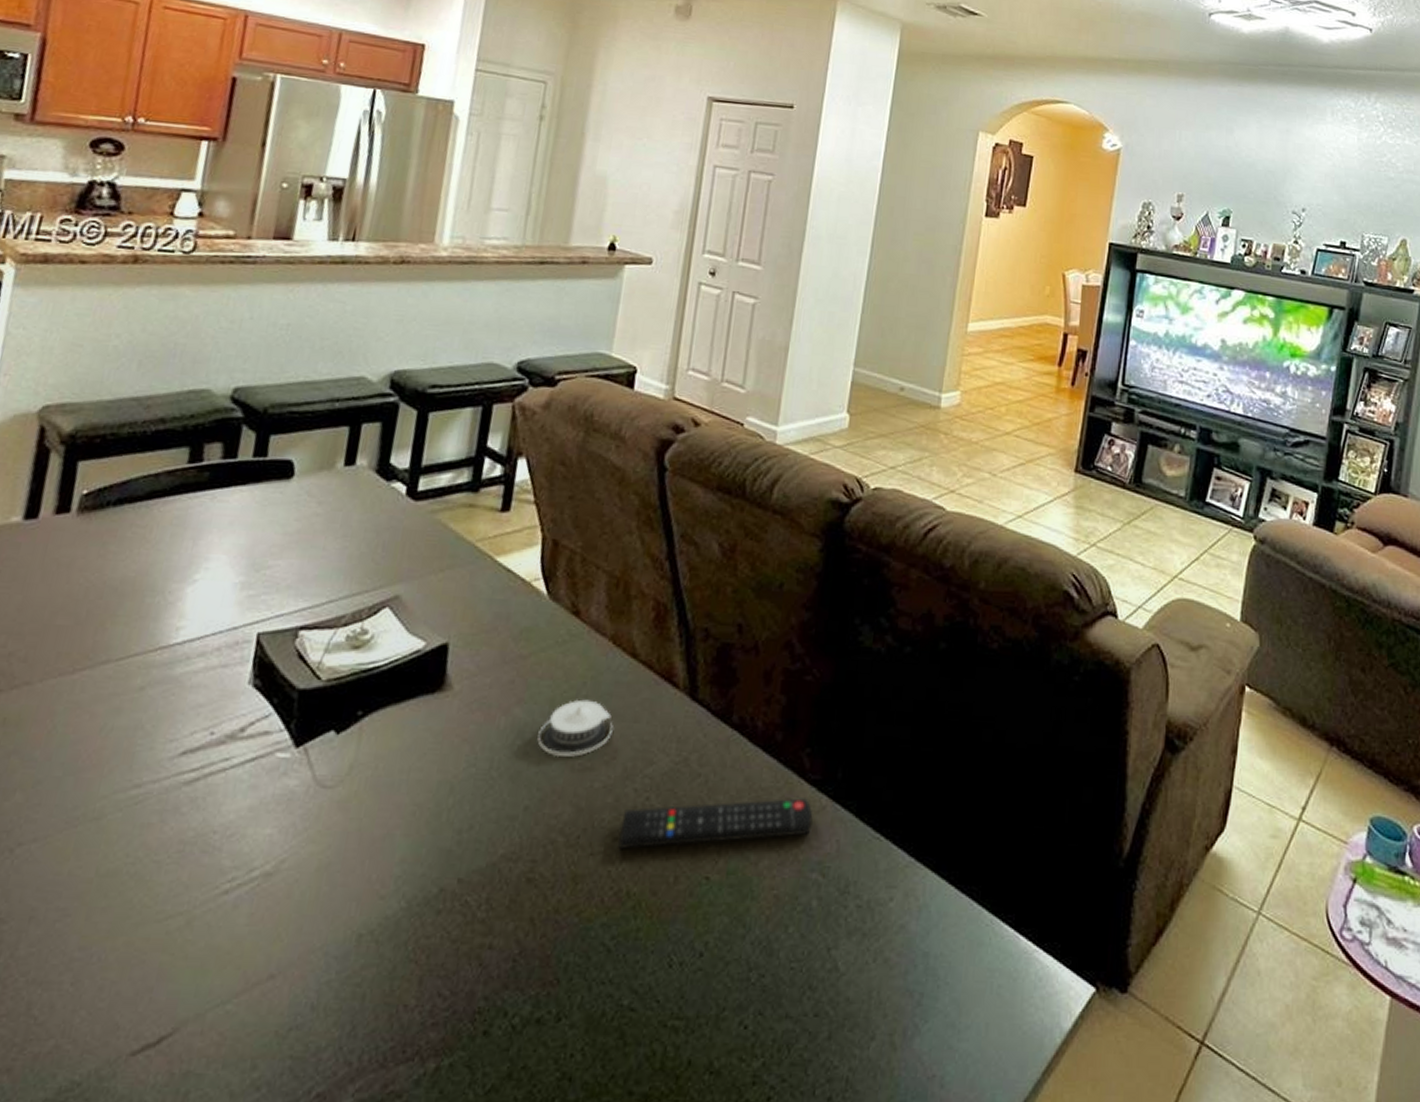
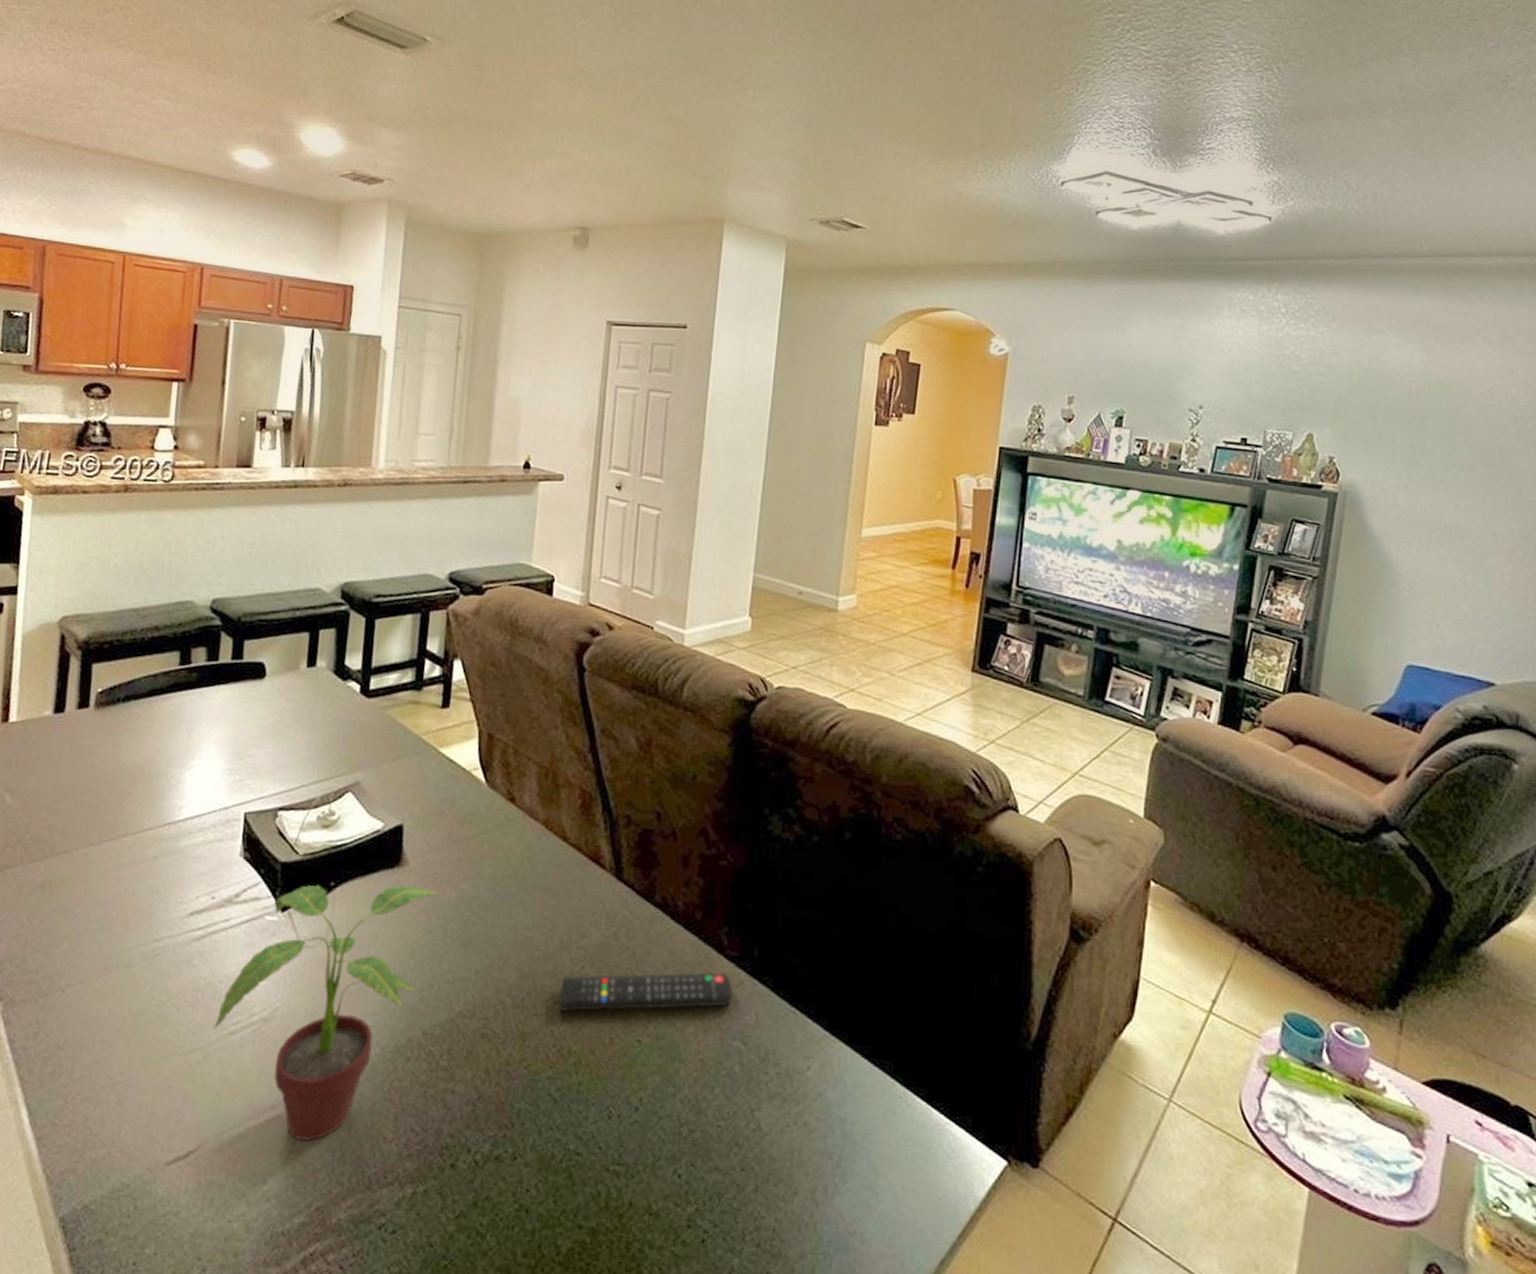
potted plant: none [202,712,487,1016] -> present [213,885,439,1142]
architectural model: present [537,699,613,758] -> none [483,877,549,928]

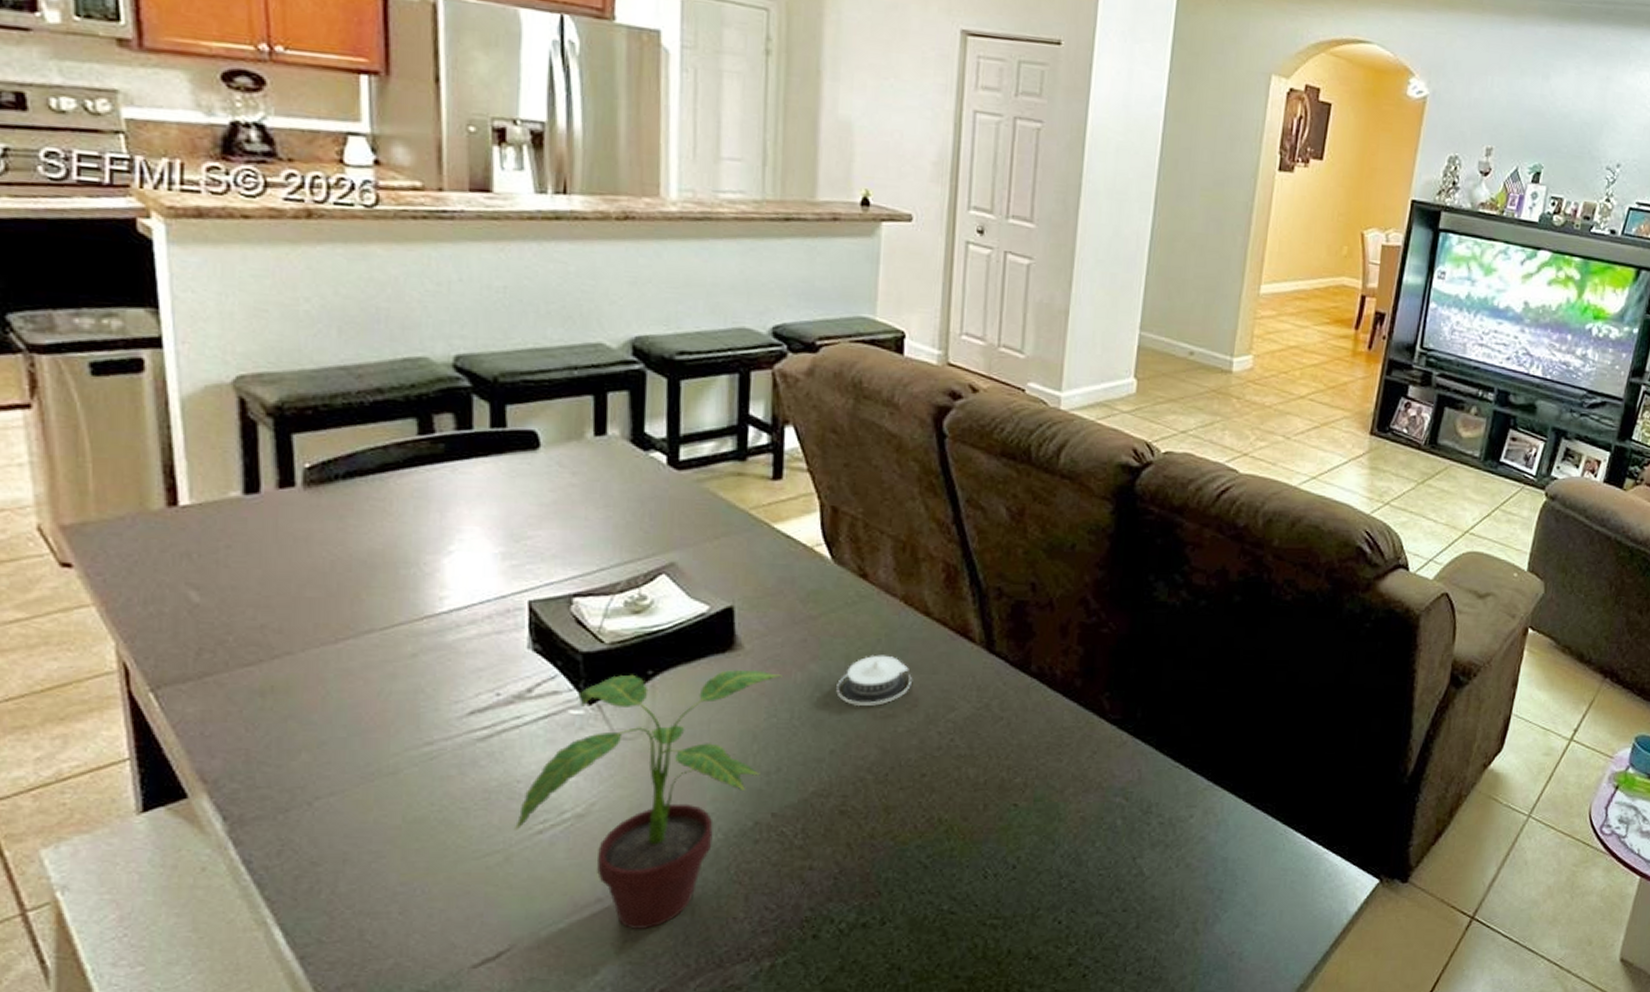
architectural model: none [483,877,549,928] -> present [836,654,912,707]
remote control: present [558,972,733,1013] -> none [925,735,1115,784]

